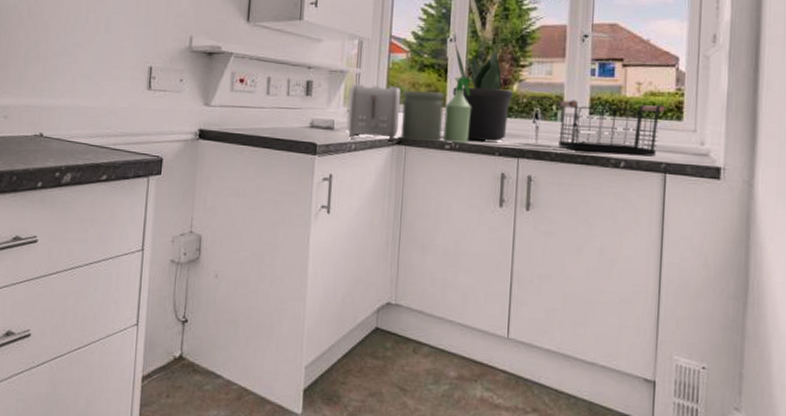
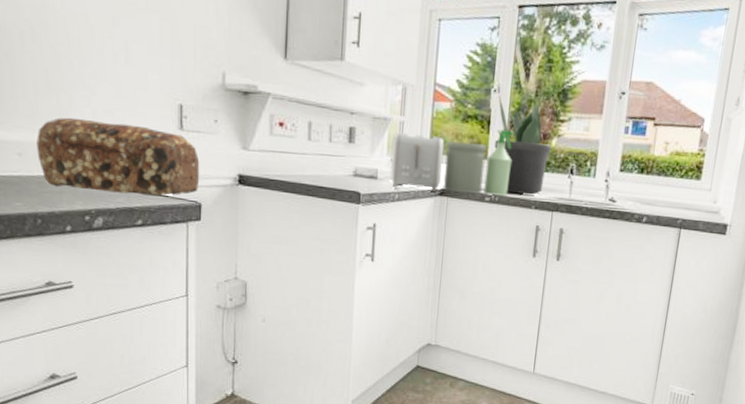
bread loaf: none [20,82,164,152] -> present [37,117,200,197]
dish rack: present [557,100,665,157] -> none [590,156,687,213]

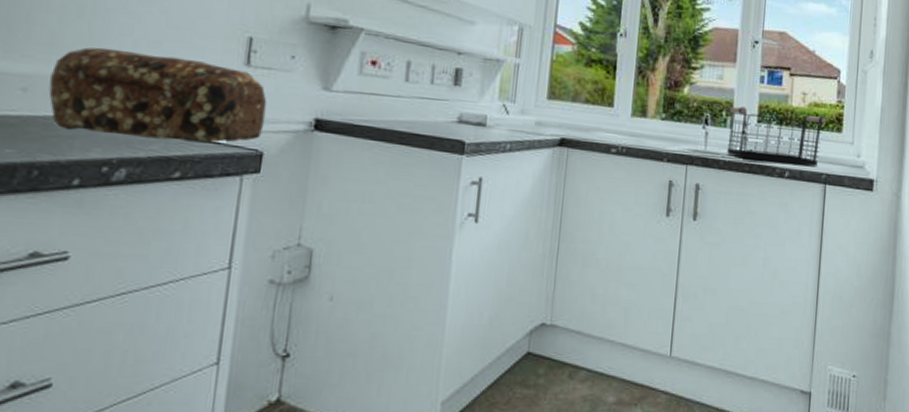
toaster: present [389,132,445,192] -> none [500,75,566,141]
jar: present [442,141,488,195] -> none [562,86,614,146]
spray bottle: present [483,129,514,196] -> none [609,75,643,148]
planter: present [494,95,552,195] -> none [621,39,684,147]
dish rack: none [590,156,687,213] -> present [726,106,827,167]

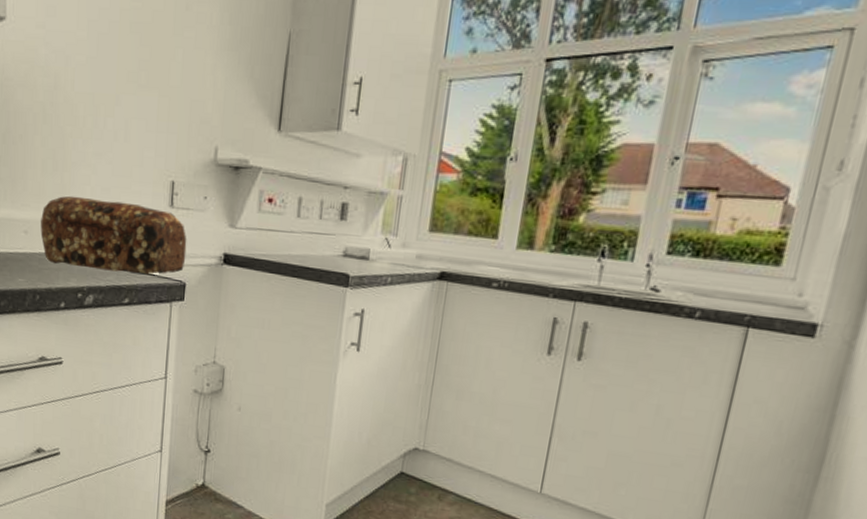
dish rack: present [726,106,827,167] -> none [624,236,762,307]

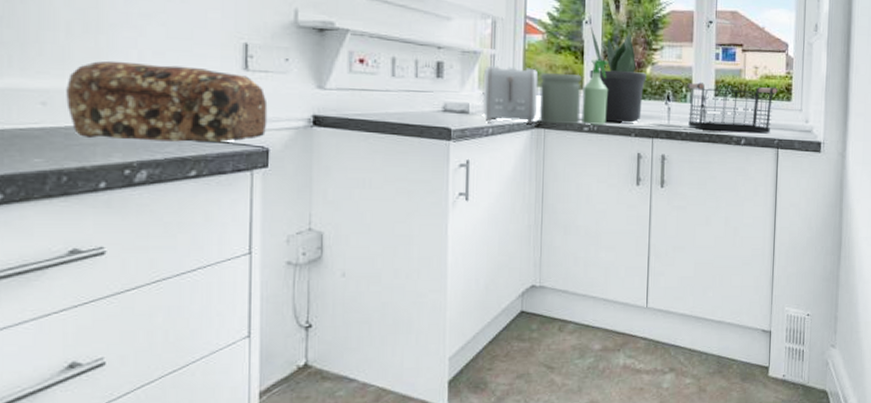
toaster: none [382,208,448,275] -> present [482,65,539,124]
jar: none [442,218,499,280] -> present [539,73,583,126]
spray bottle: none [491,203,532,282] -> present [581,59,608,125]
planter: none [507,164,579,282] -> present [590,26,647,123]
dish rack: none [624,236,762,307] -> present [686,82,778,134]

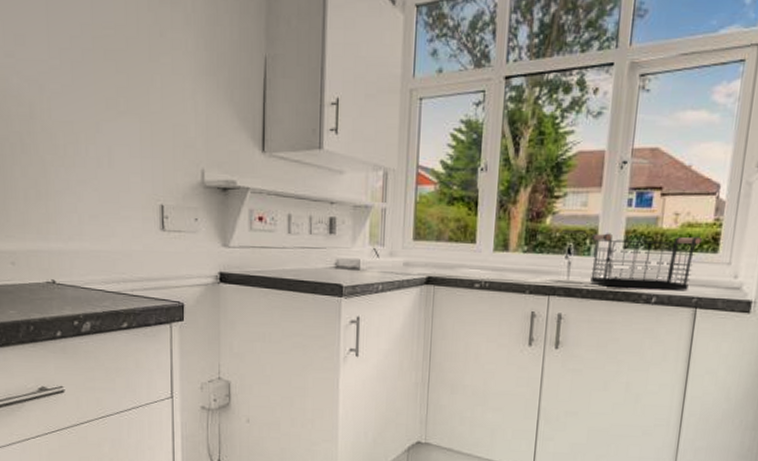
bread loaf: present [66,60,268,143] -> none [28,224,182,298]
toaster: present [482,65,539,124] -> none [372,220,430,280]
jar: present [539,73,583,126] -> none [428,226,476,282]
spray bottle: present [581,59,608,125] -> none [472,209,504,282]
planter: present [590,26,647,123] -> none [483,174,546,279]

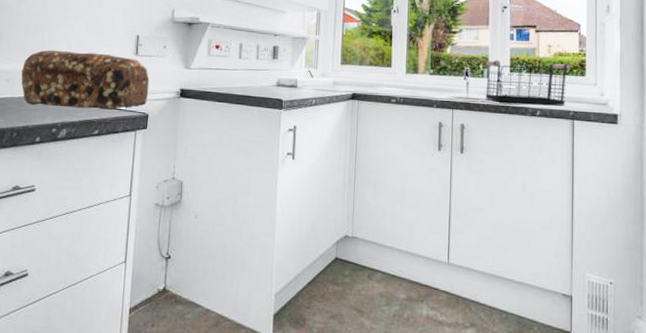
bread loaf: none [28,224,182,298] -> present [21,50,150,110]

